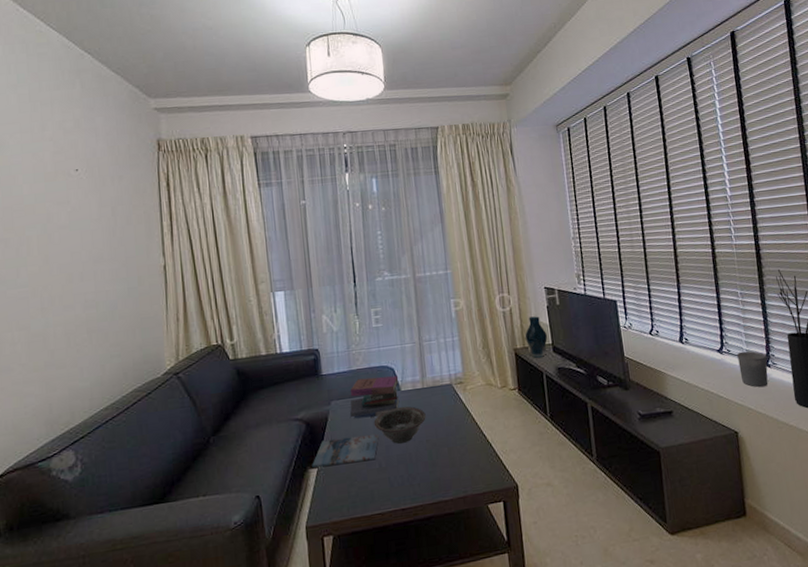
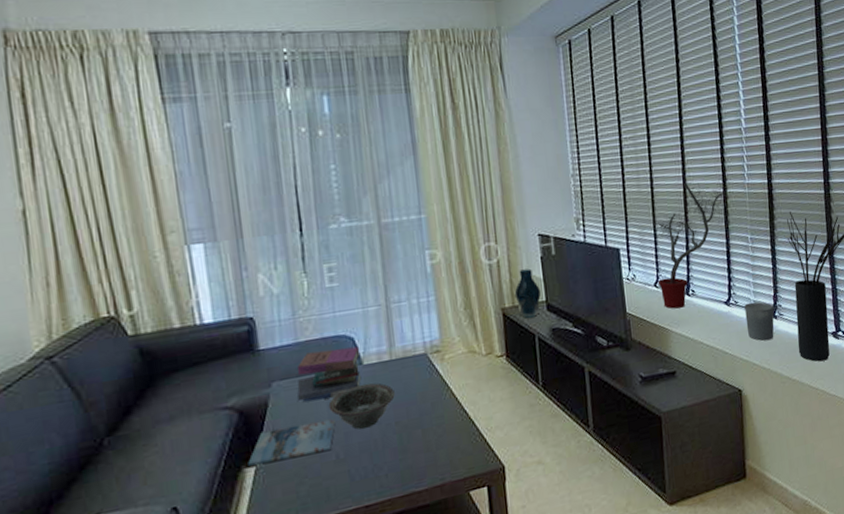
potted tree: none [646,239,720,355] -> present [653,177,731,309]

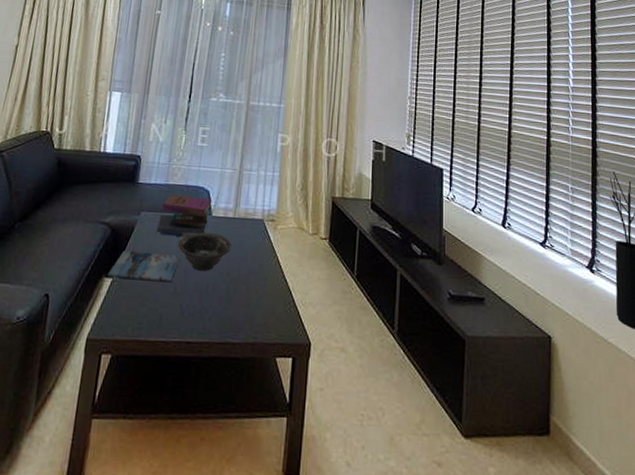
vase: present [514,268,541,319] -> none [345,167,368,213]
potted tree: present [653,177,731,309] -> none [475,122,555,238]
candle holder: present [744,302,774,341] -> none [560,249,592,294]

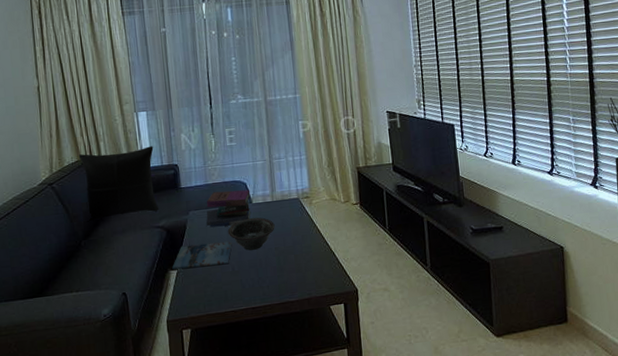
pillow: none [28,125,120,204] -> present [78,146,159,222]

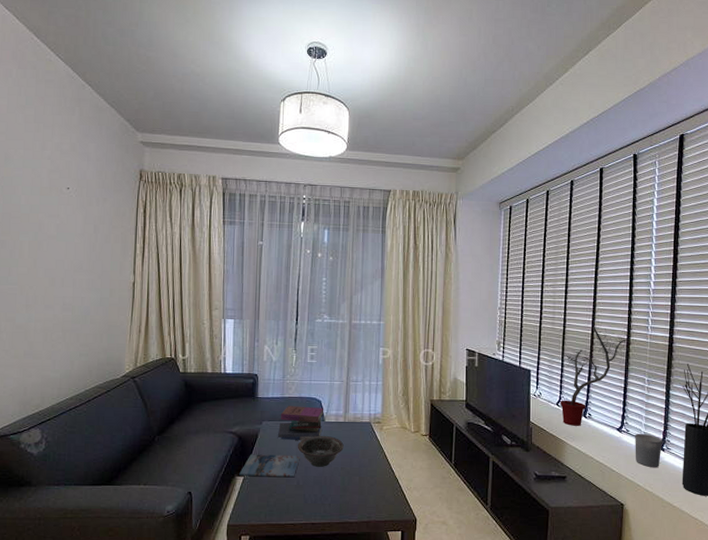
pillow: present [78,146,159,222] -> none [163,352,236,419]
potted tree: none [483,68,555,175] -> present [559,325,634,426]
candle holder: none [566,173,595,207] -> present [635,433,662,468]

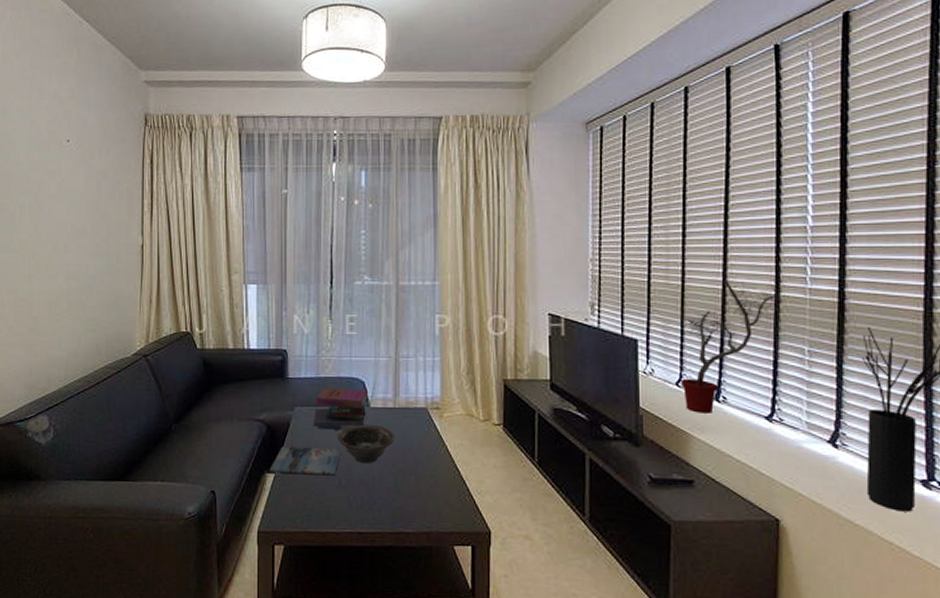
candle holder: present [635,433,662,468] -> none [792,423,835,471]

